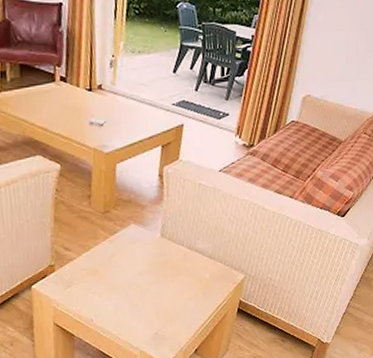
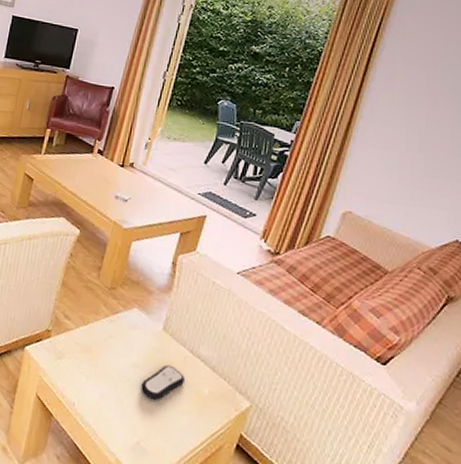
remote control: none [150,264,187,296] -> present [141,364,185,400]

